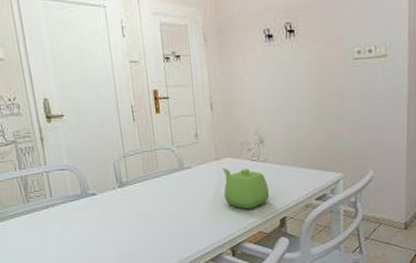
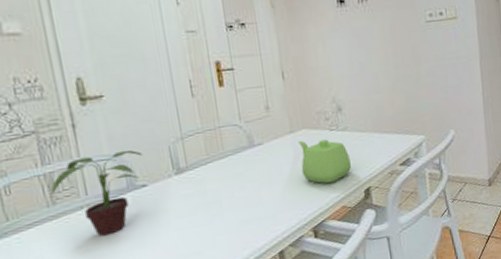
potted plant: none [26,163,94,232] -> present [51,150,143,237]

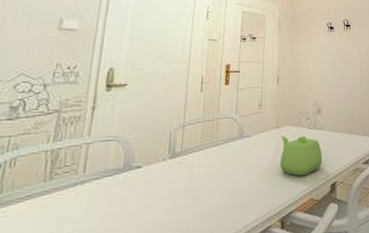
potted plant: present [51,150,143,237] -> none [52,133,146,215]

